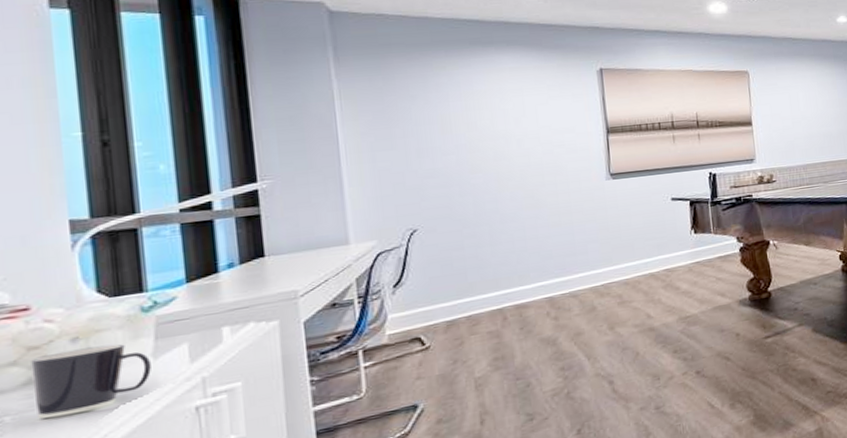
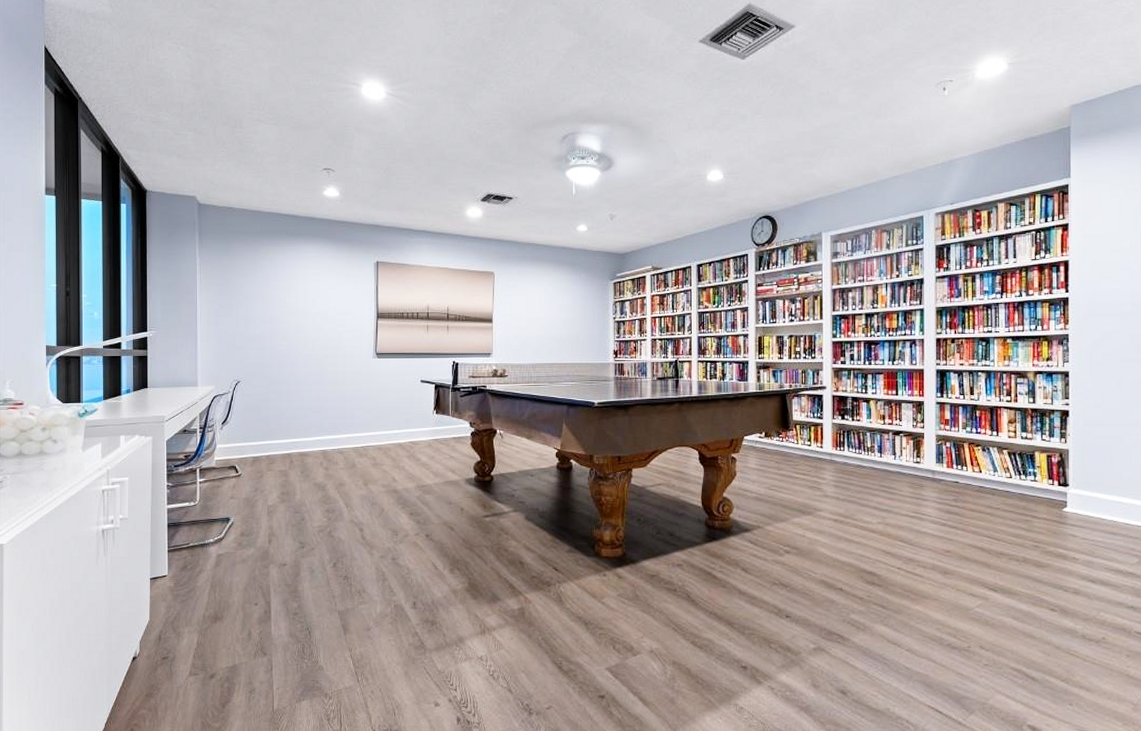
mug: present [31,344,151,420] -> none [22,436,81,481]

